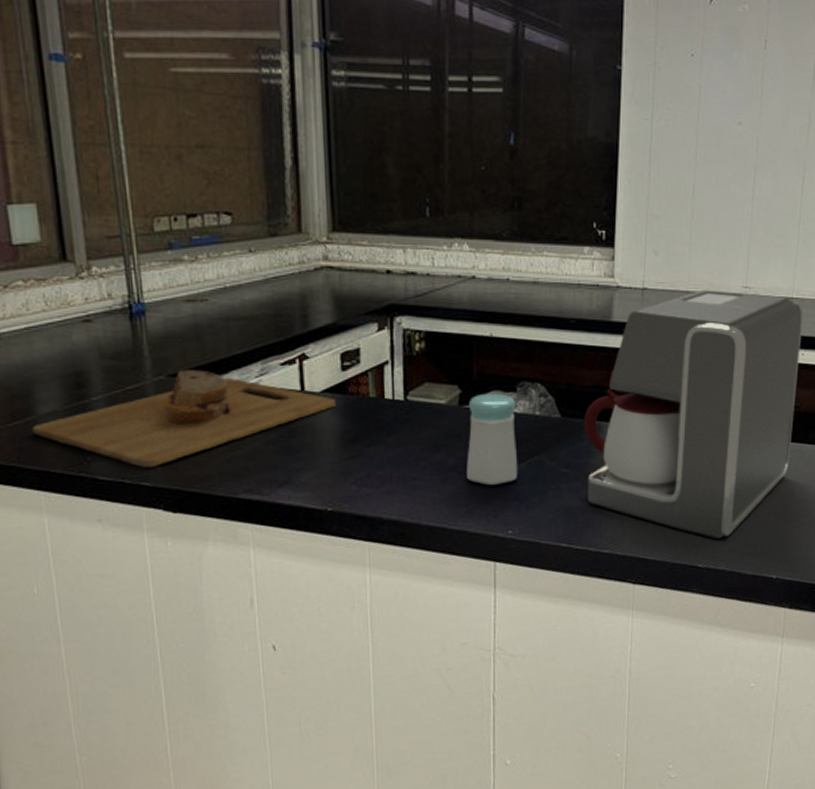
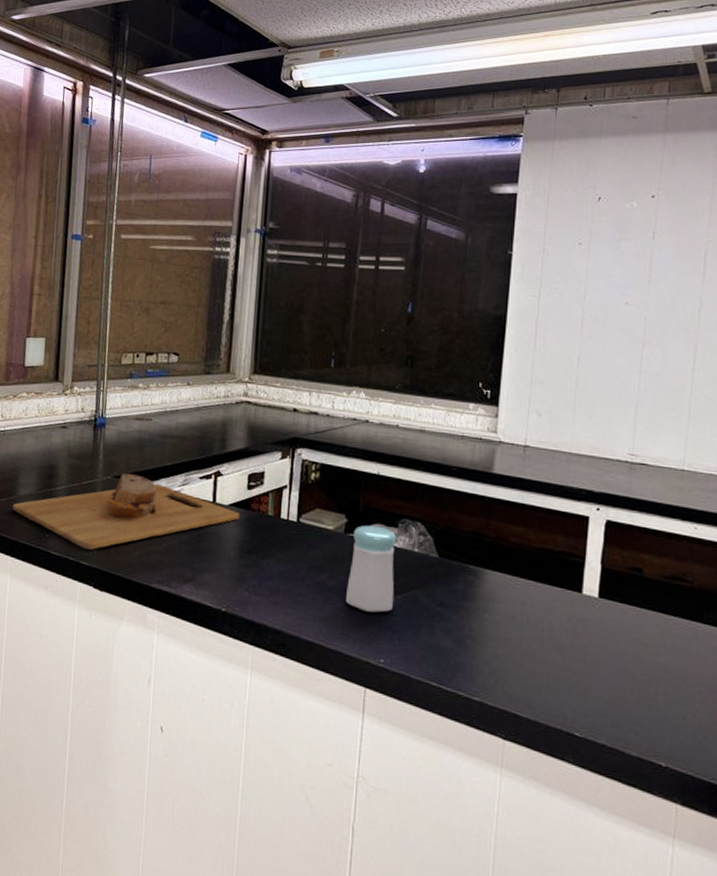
coffee maker: present [584,289,804,540] -> none [460,452,696,710]

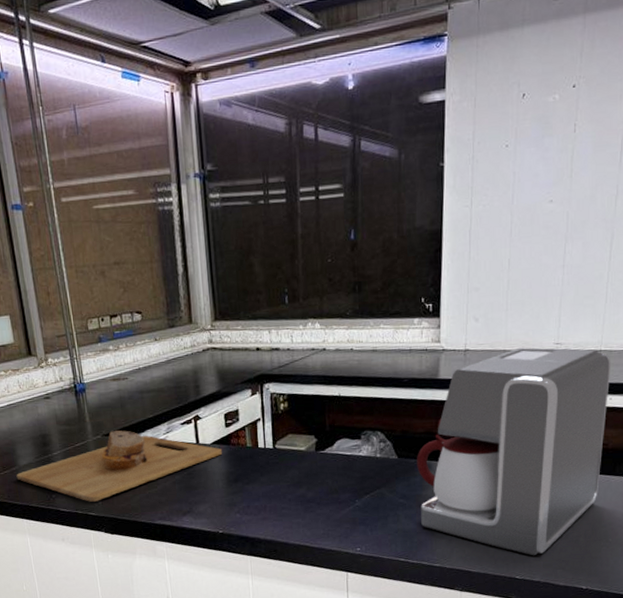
salt shaker: present [346,525,396,613] -> none [323,440,364,513]
coffee maker: none [460,452,696,710] -> present [417,347,611,556]

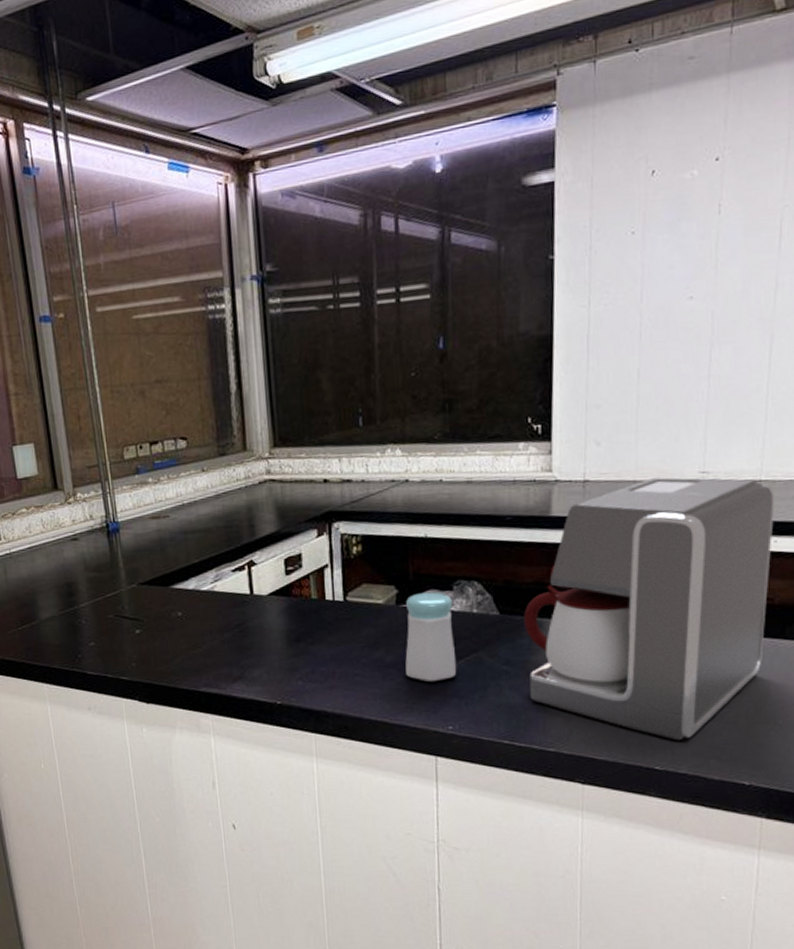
cutting board: present [16,430,223,502] -> none [36,578,282,664]
salt shaker: none [323,440,364,513] -> present [405,591,457,681]

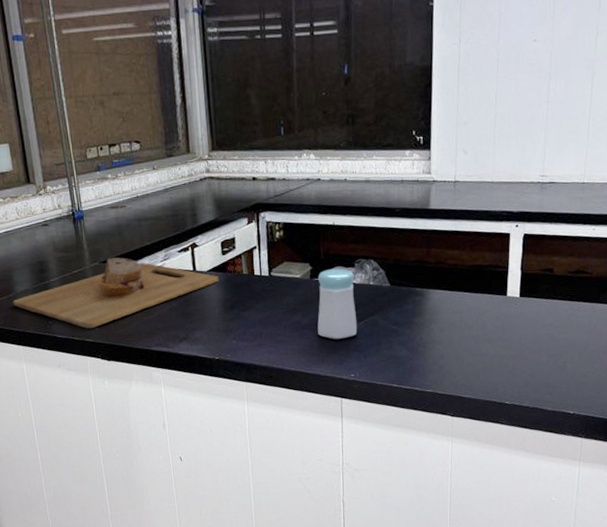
cutting board: none [36,578,282,664] -> present [13,257,219,328]
coffee maker: present [524,477,775,741] -> none [409,179,594,382]

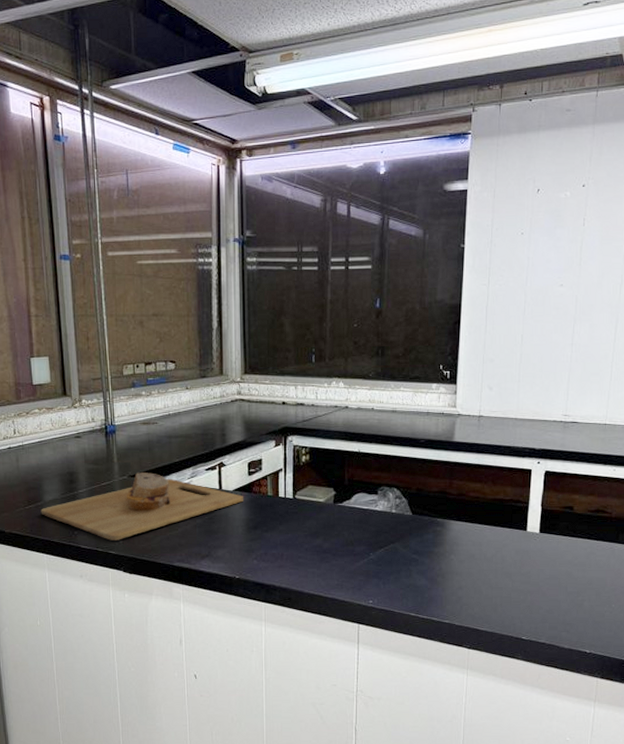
salt shaker: present [317,268,358,339] -> none [339,494,378,565]

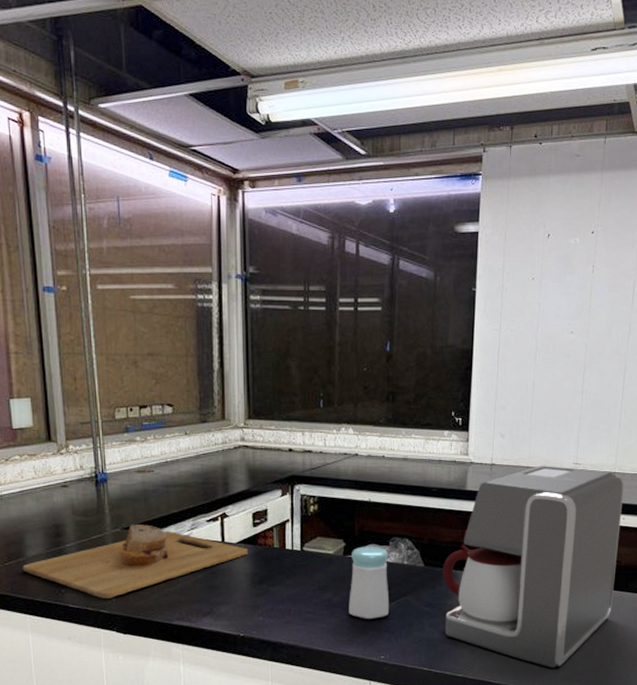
salt shaker: none [339,494,378,565] -> present [349,546,390,619]
coffee maker: none [430,416,615,618] -> present [443,465,624,669]

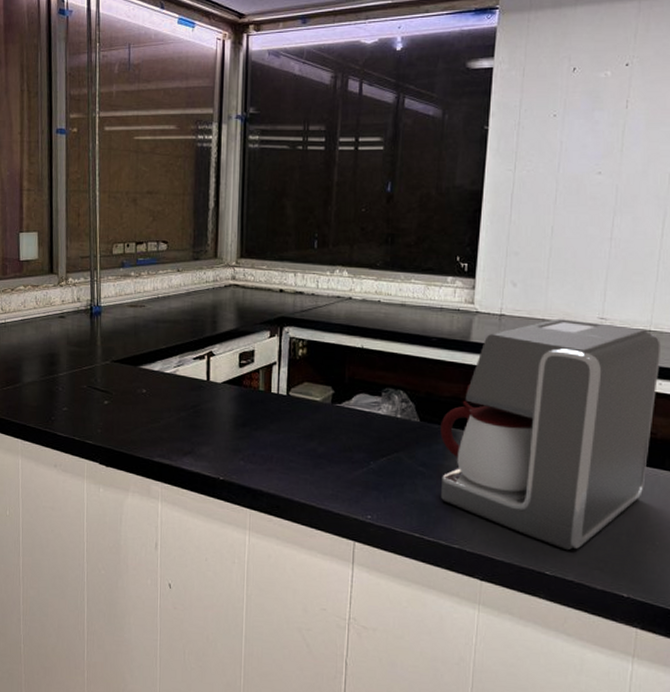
cutting board: present [22,524,249,599] -> none [18,358,233,430]
salt shaker: present [349,546,390,619] -> none [335,395,380,474]

